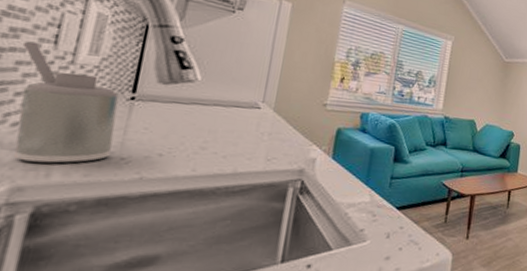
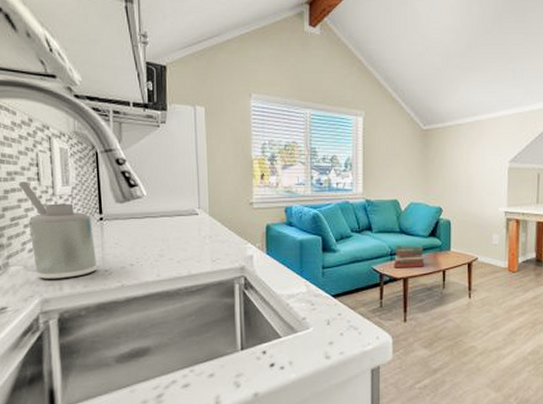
books: none [463,162,493,186] -> present [394,243,425,269]

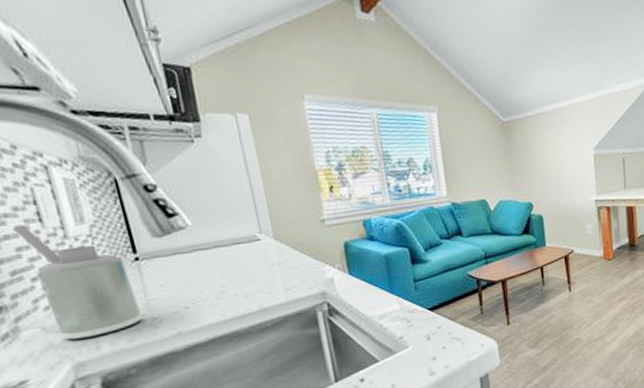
books: present [394,243,425,269] -> none [488,242,521,272]

